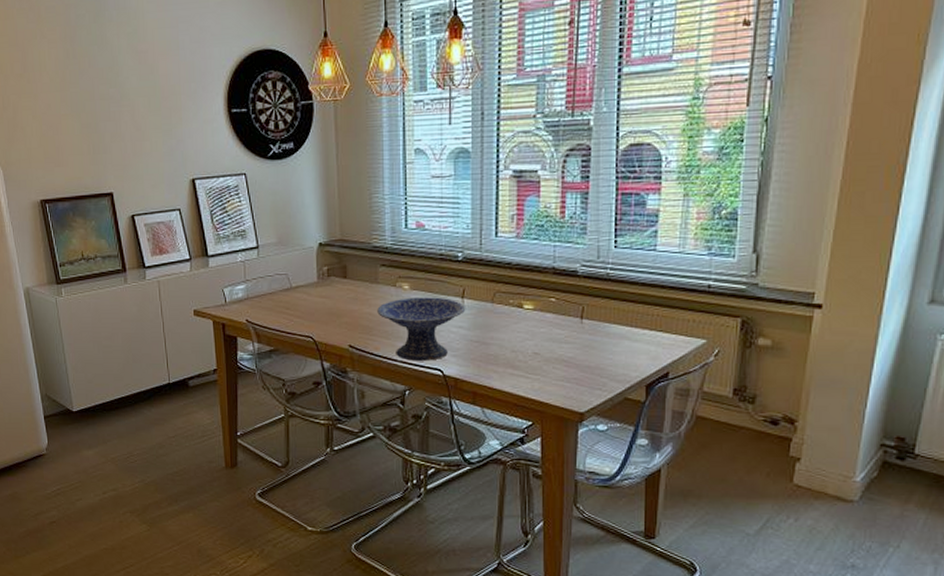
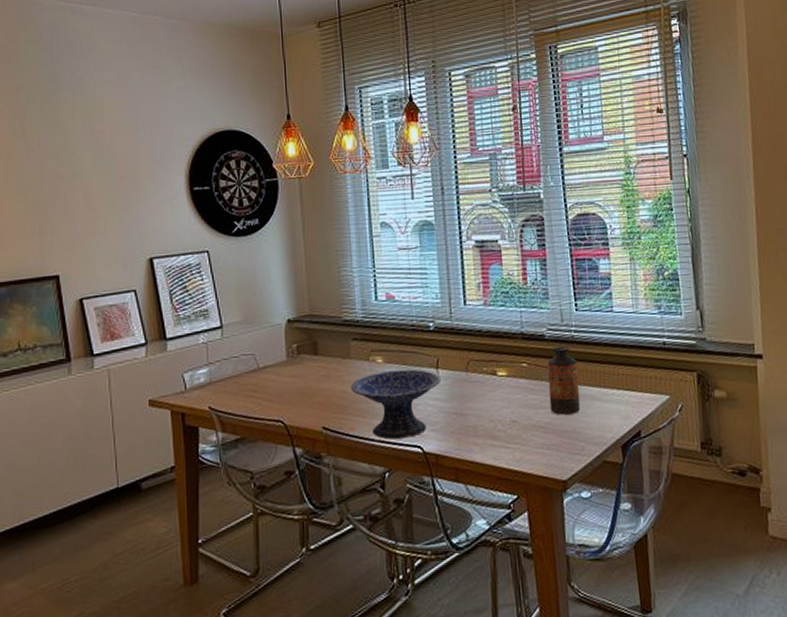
bottle: none [575,283,609,351] -> present [547,346,580,415]

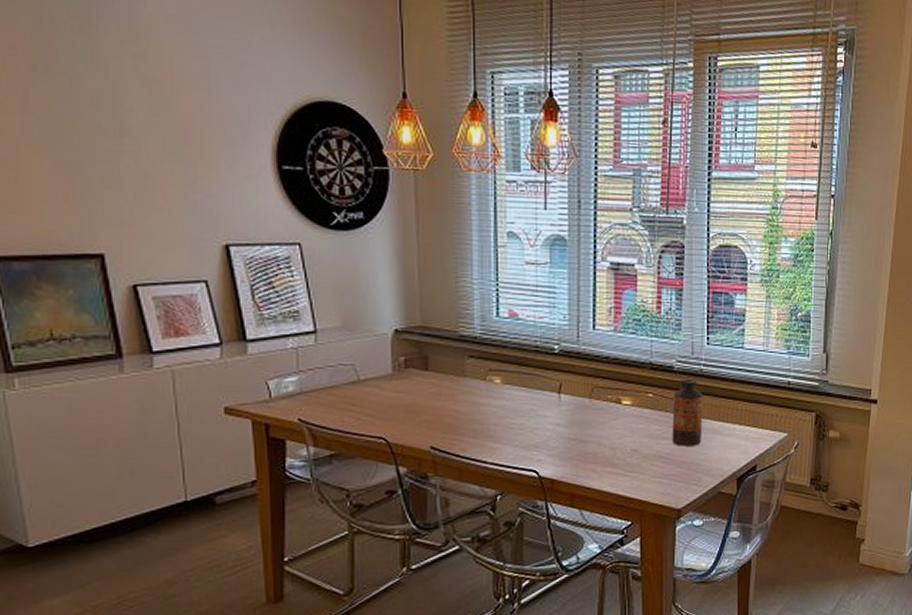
decorative bowl: present [351,369,442,439] -> none [464,392,563,462]

